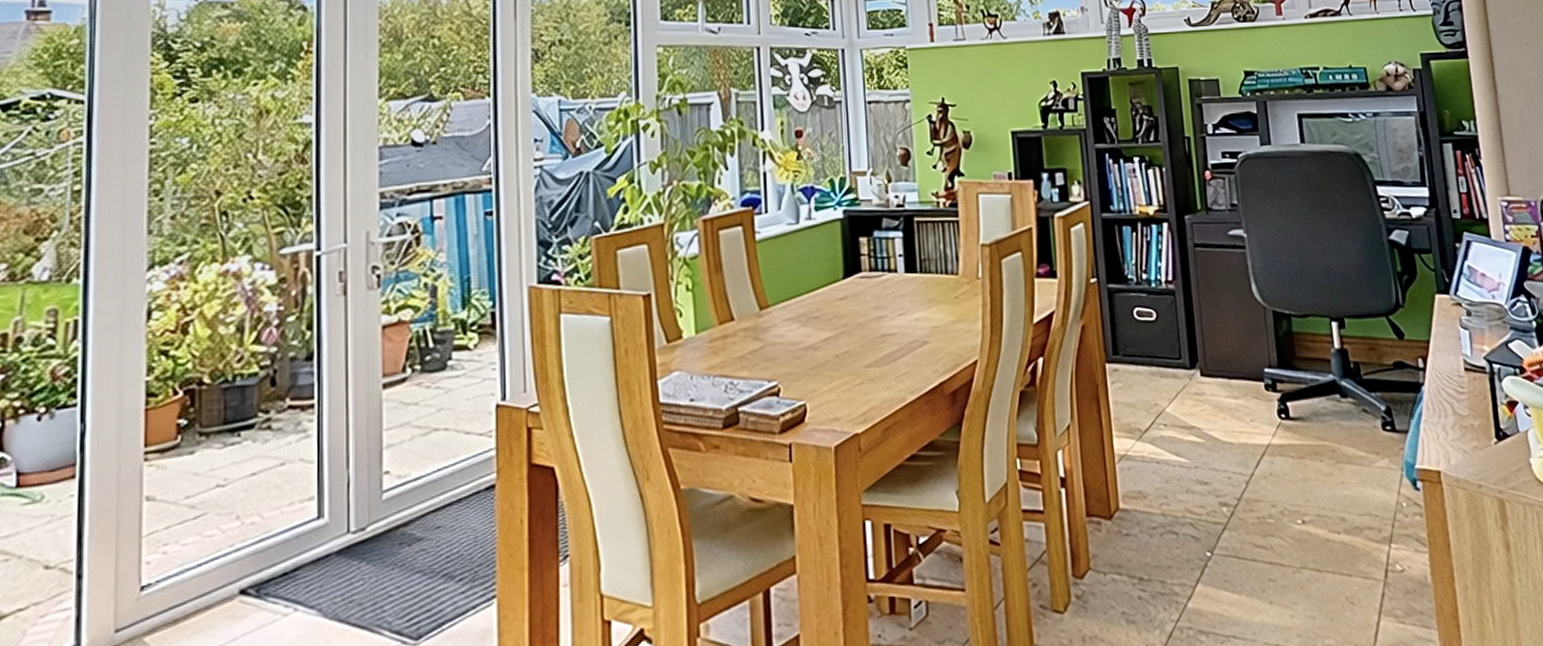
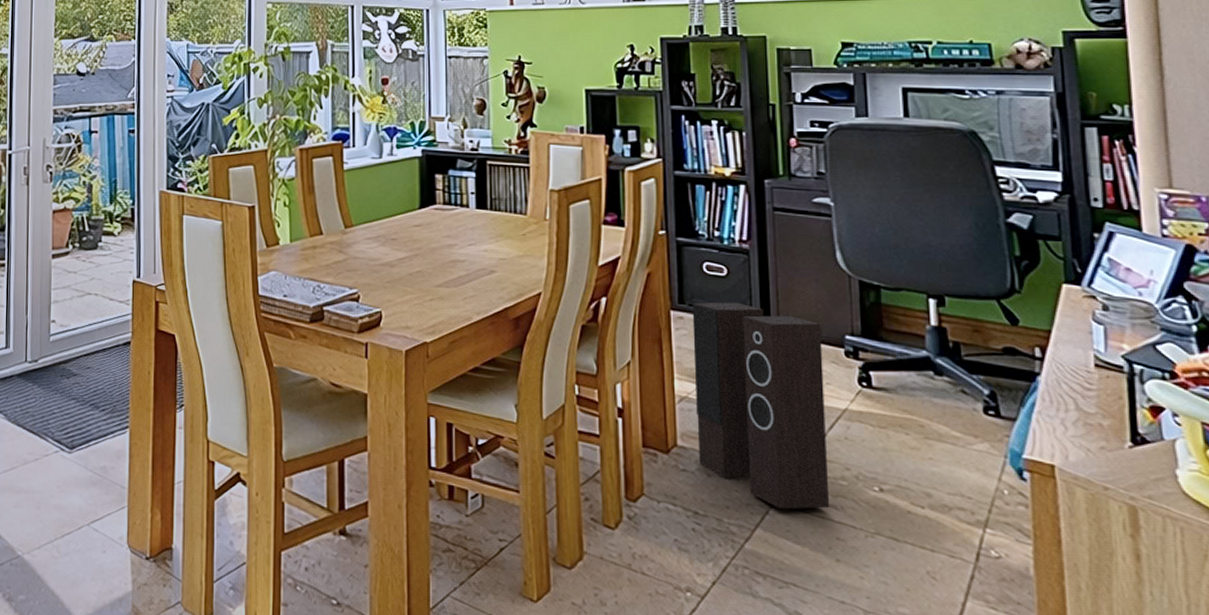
stereo: none [1125,346,1261,559] -> present [692,302,830,510]

